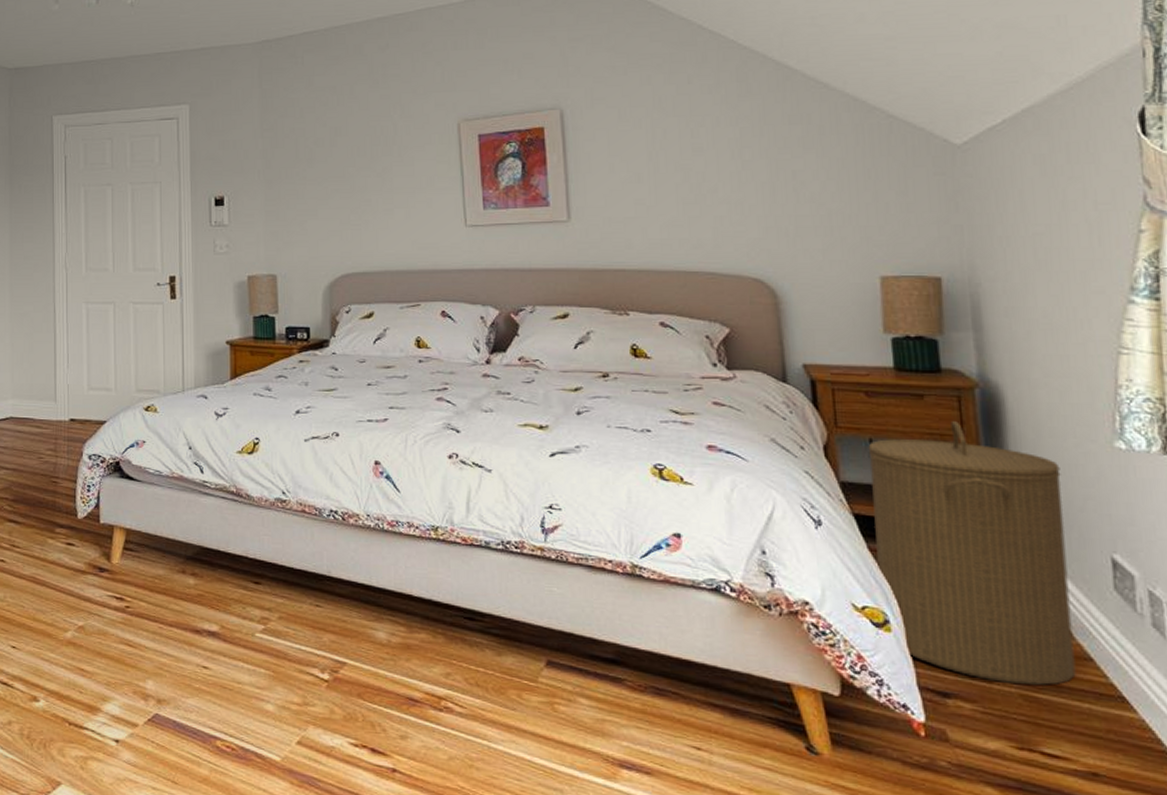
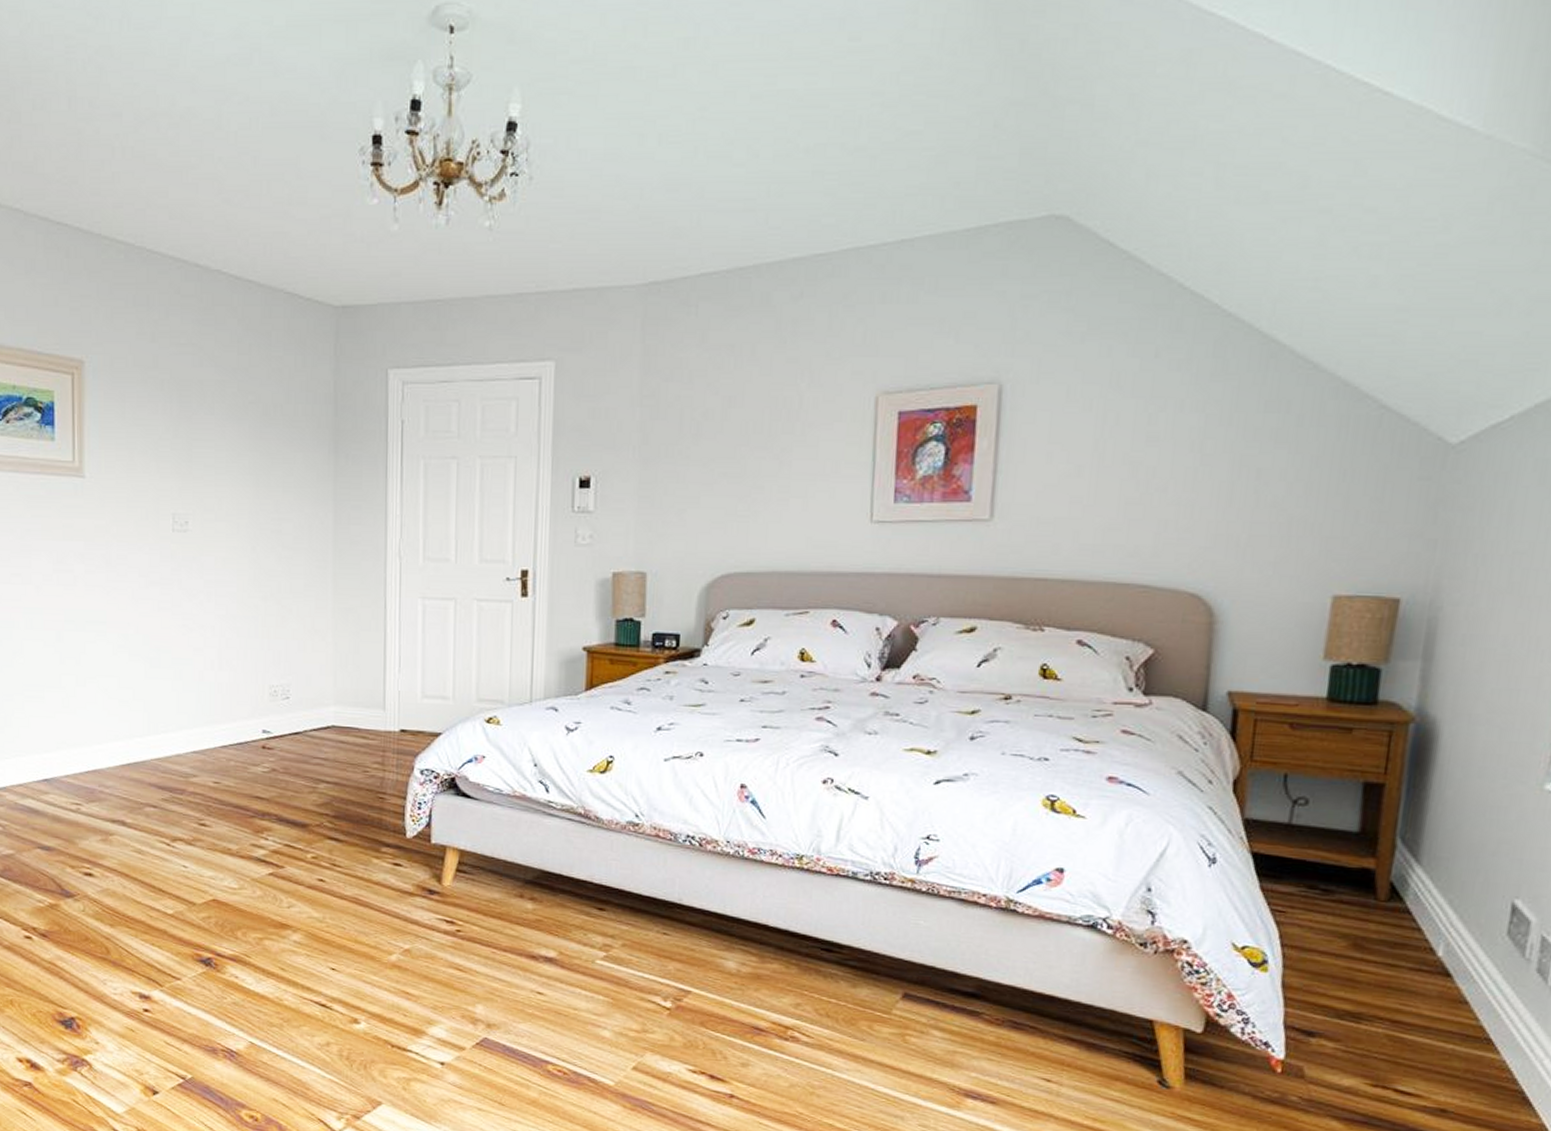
laundry hamper: present [868,421,1076,686] -> none [1266,758,1482,1027]

